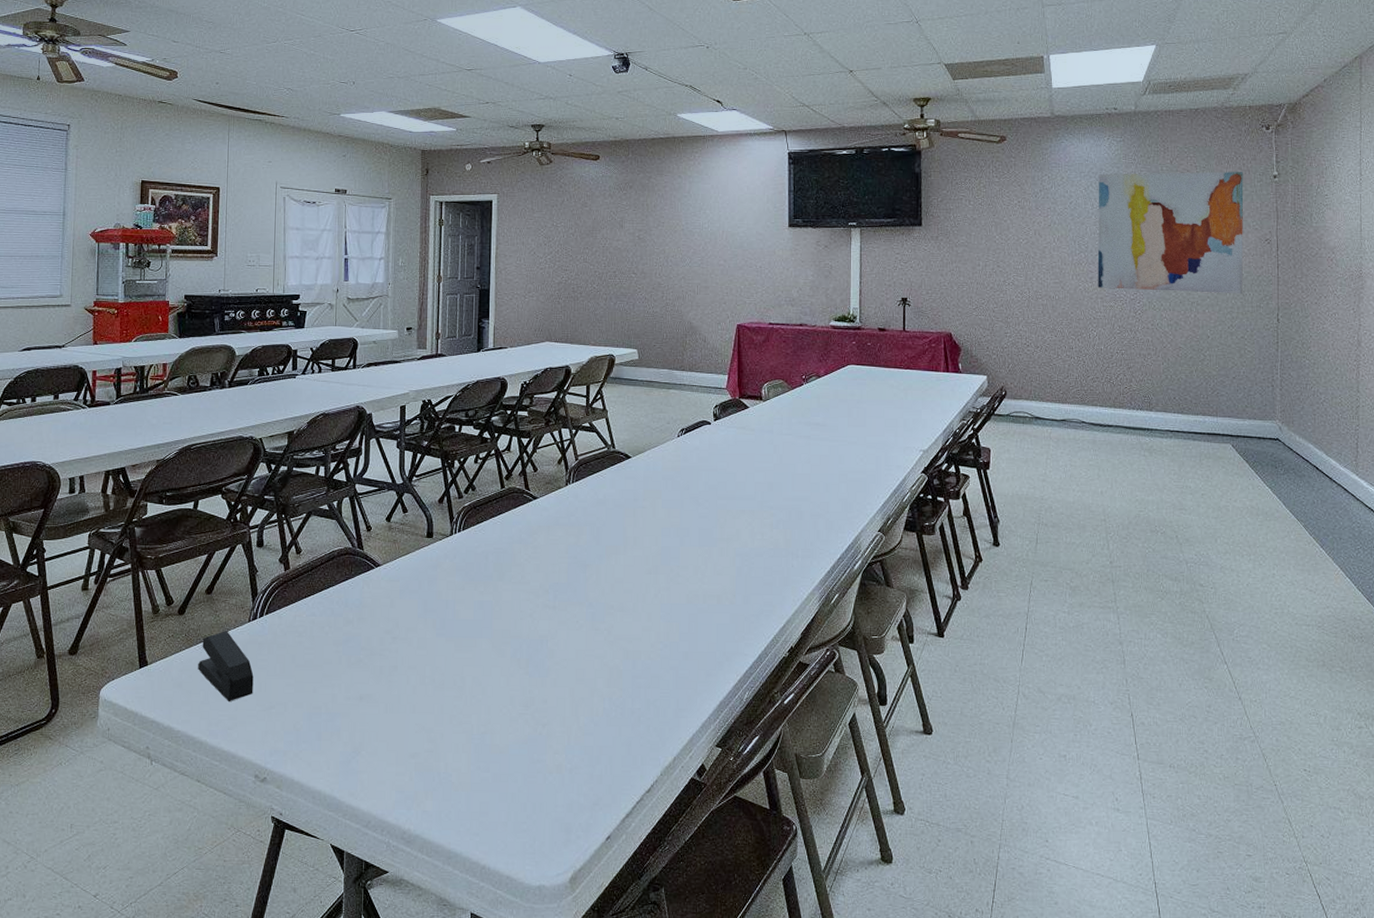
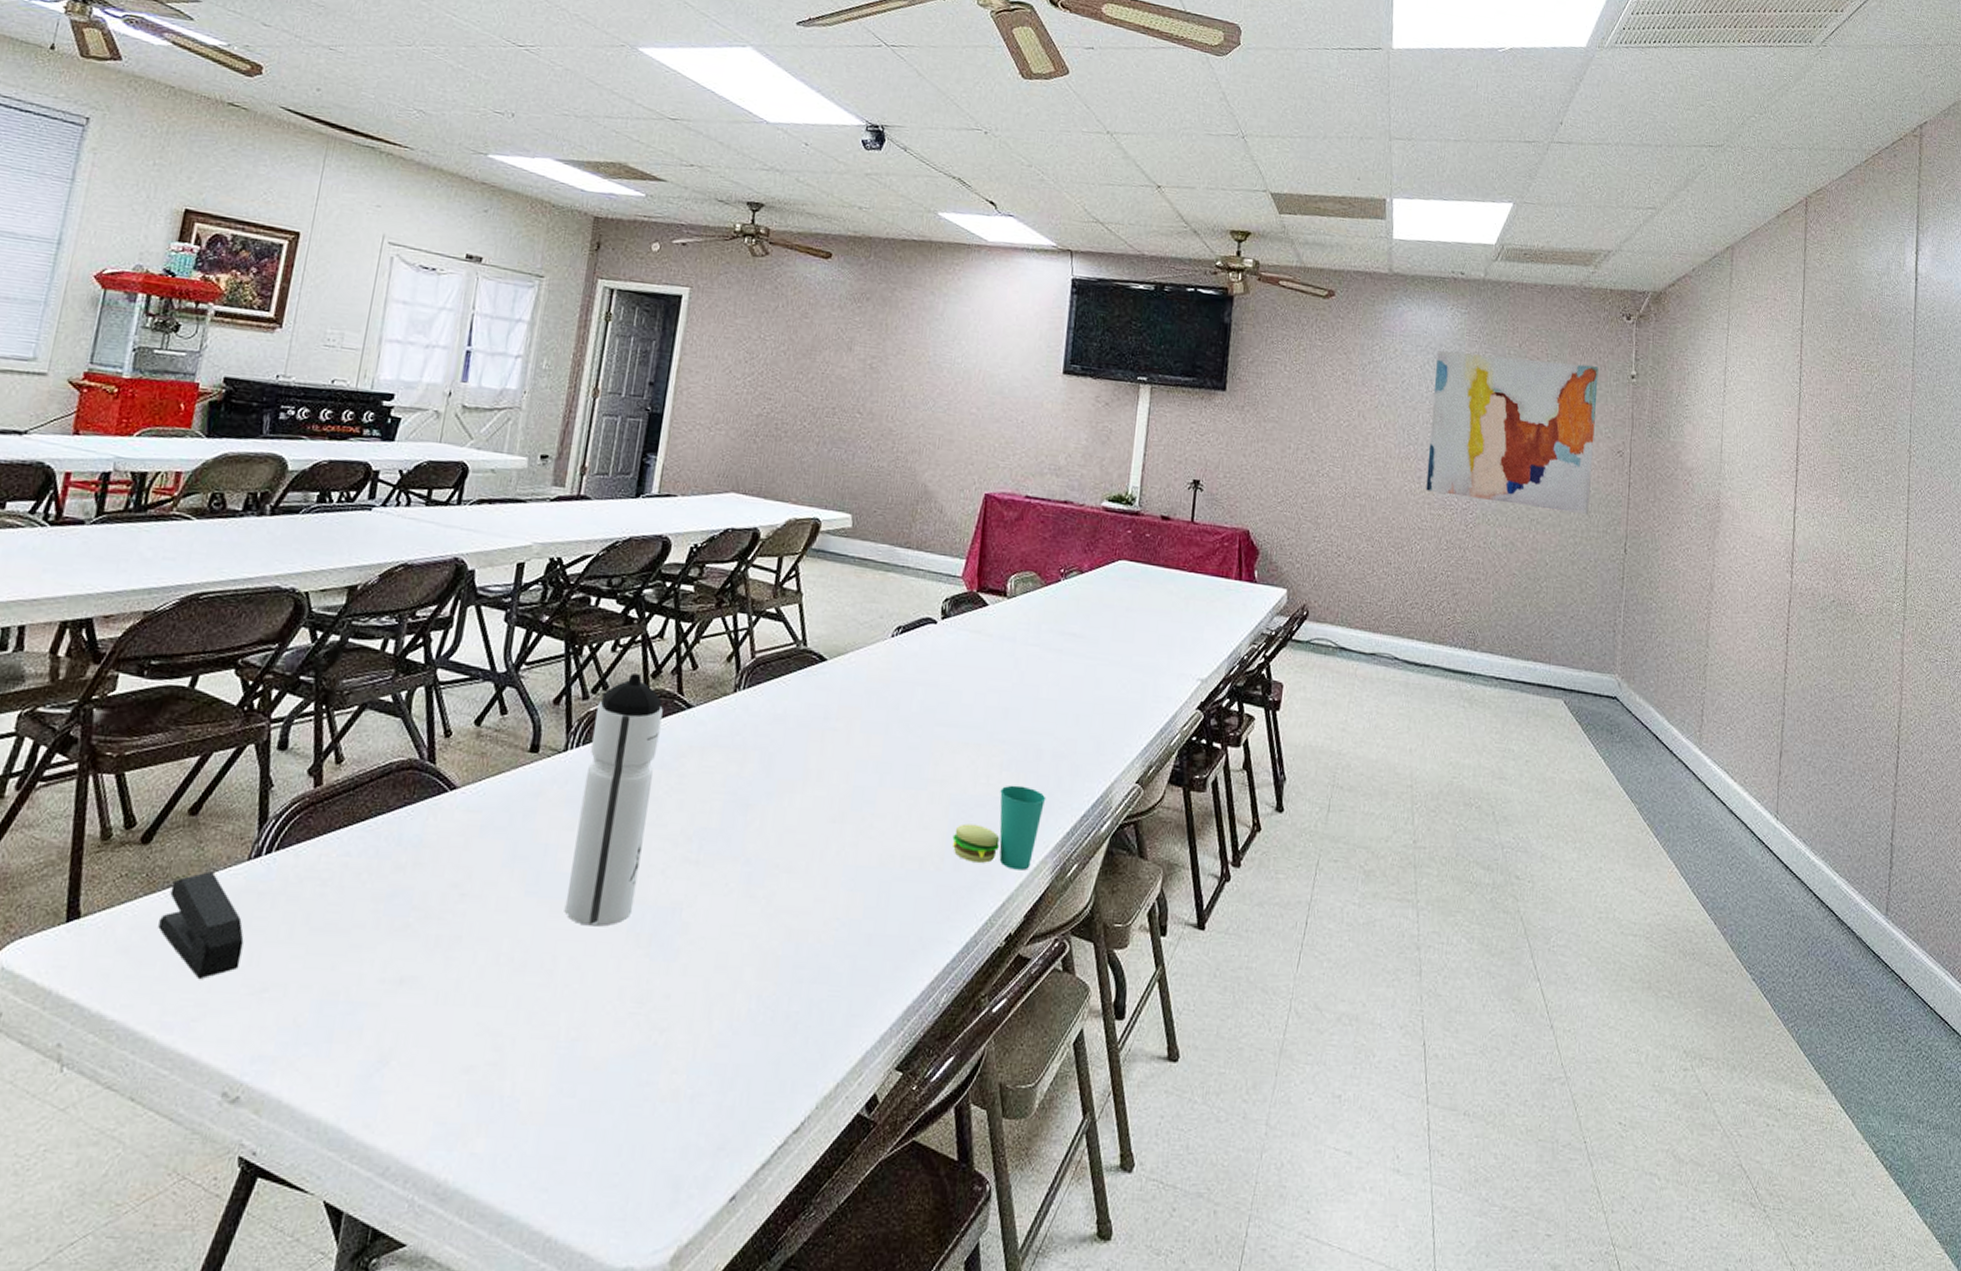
water bottle: none [465,478,516,655] -> present [564,674,663,927]
cup: none [740,539,809,601] -> present [952,785,1046,870]

